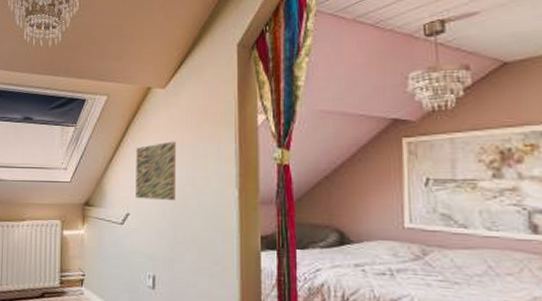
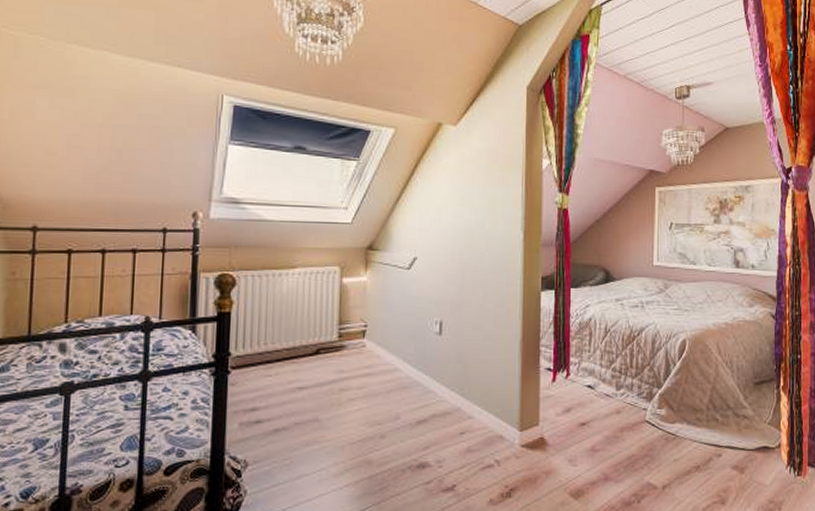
wall art: present [136,141,176,200] -> none [424,182,466,243]

